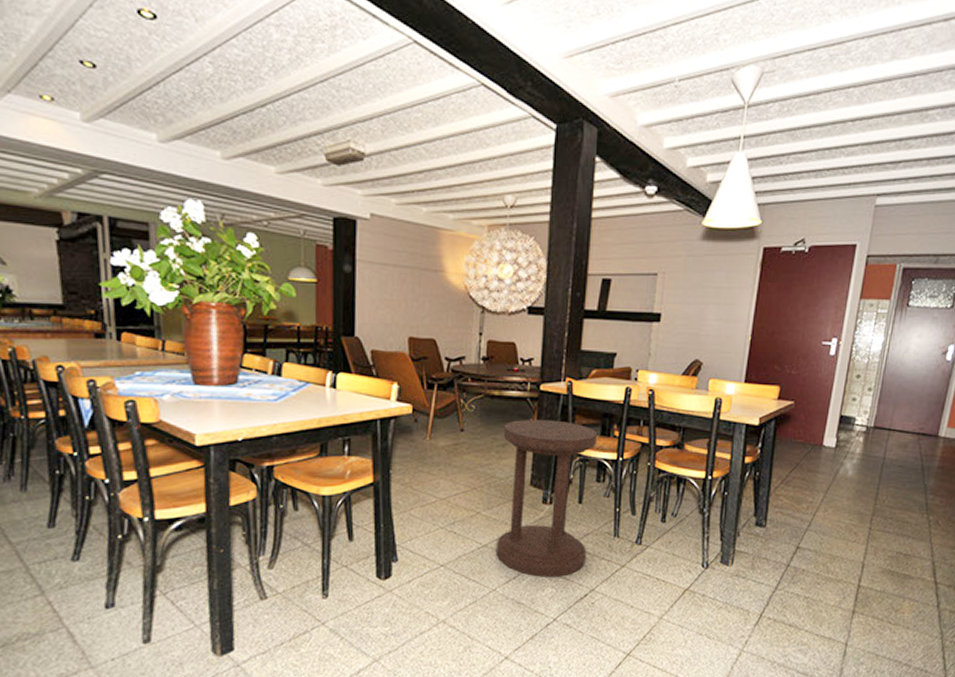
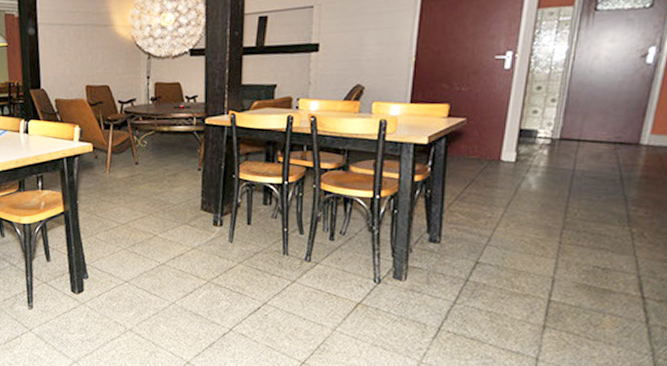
side table: present [495,420,598,577] -> none [173,150,263,292]

